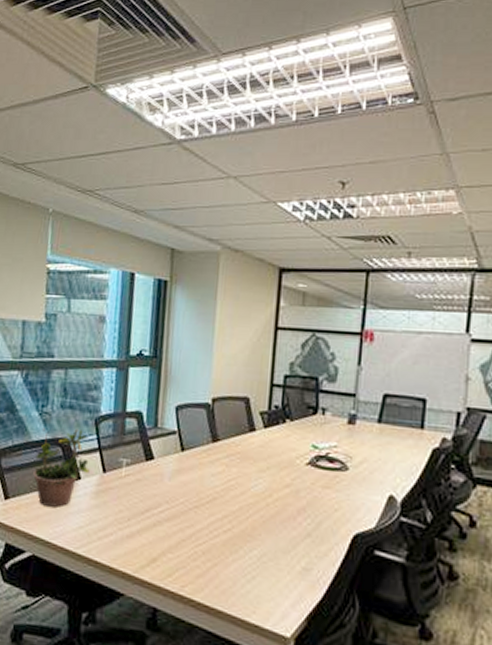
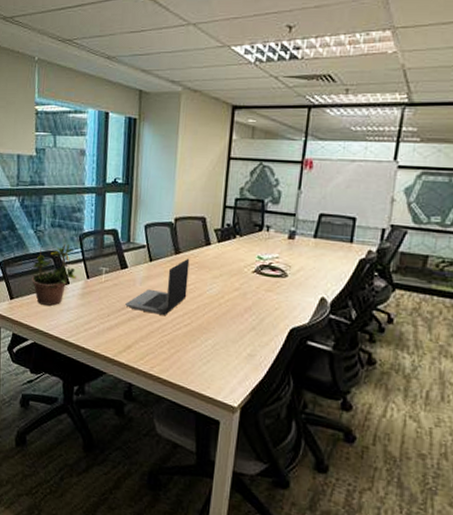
laptop computer: none [150,447,230,519] -> present [125,258,190,315]

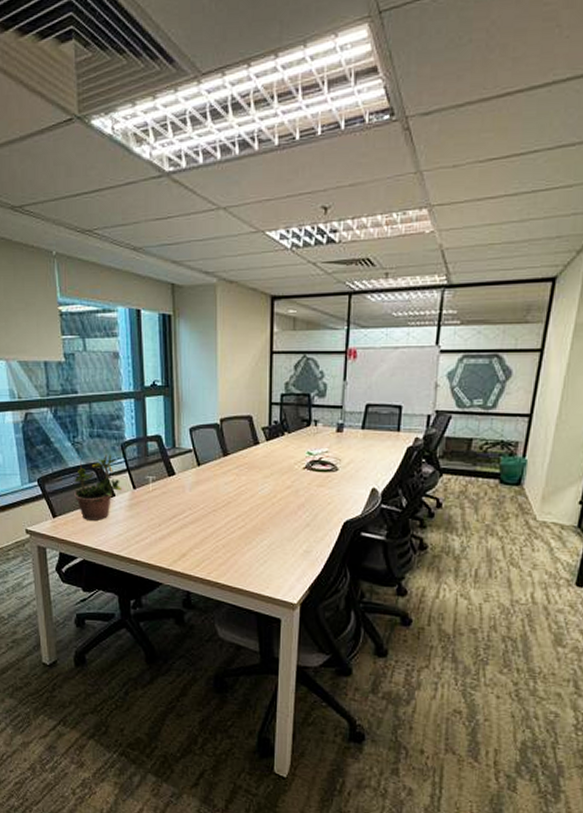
laptop computer: present [125,258,190,315] -> none [176,459,239,520]

